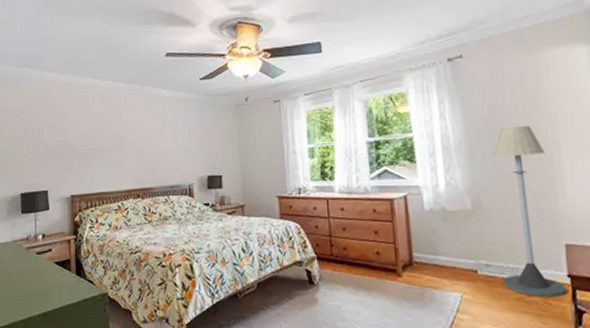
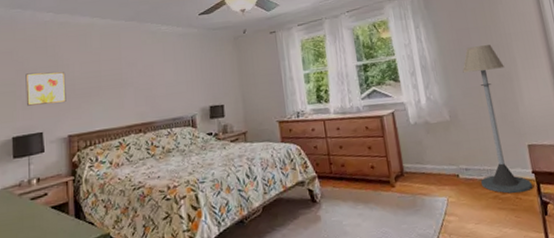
wall art: none [32,132,69,164] -> present [25,72,66,106]

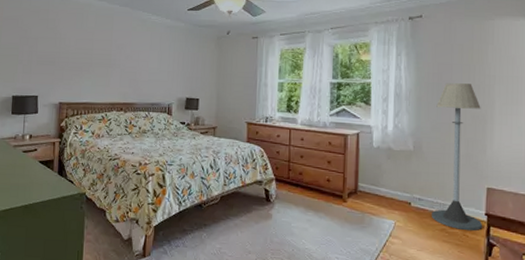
wall art: present [25,72,66,106] -> none [26,41,62,73]

